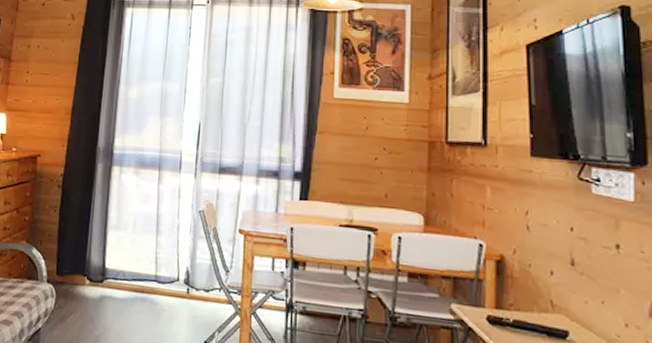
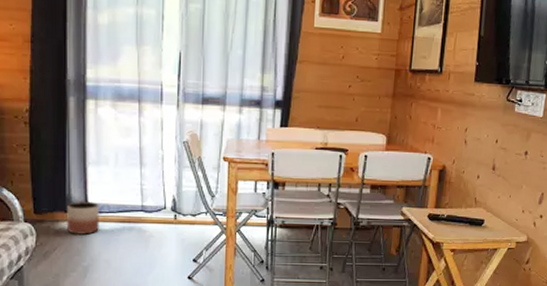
planter: none [84,266,115,301] -> present [67,202,99,235]

